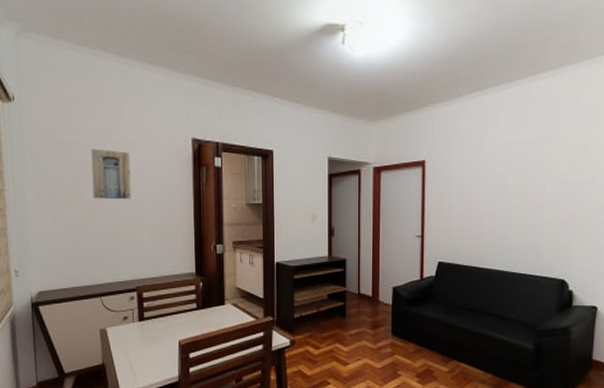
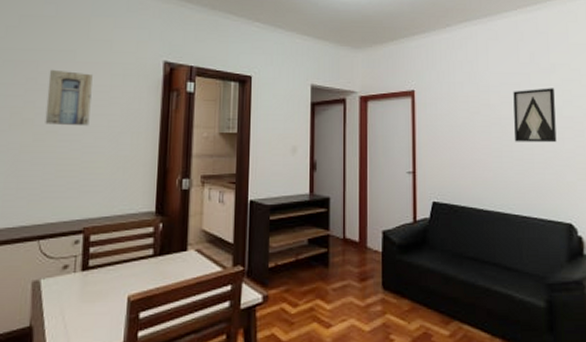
wall art: none [517,155,561,207] -> present [513,88,557,143]

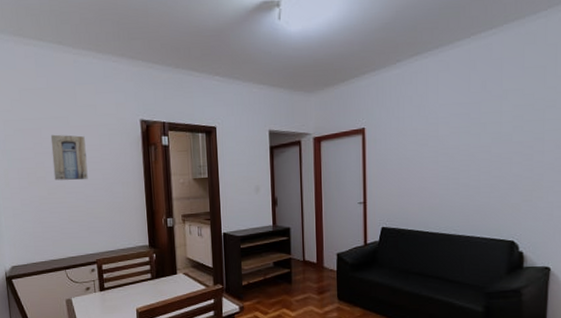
wall art: present [513,88,557,143] -> none [461,114,506,170]

